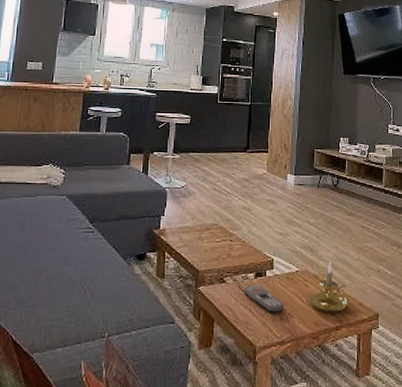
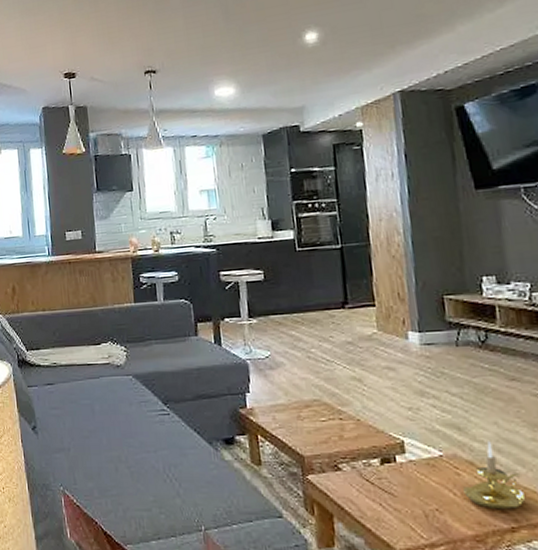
remote control: present [243,285,284,312] -> none [366,473,428,507]

